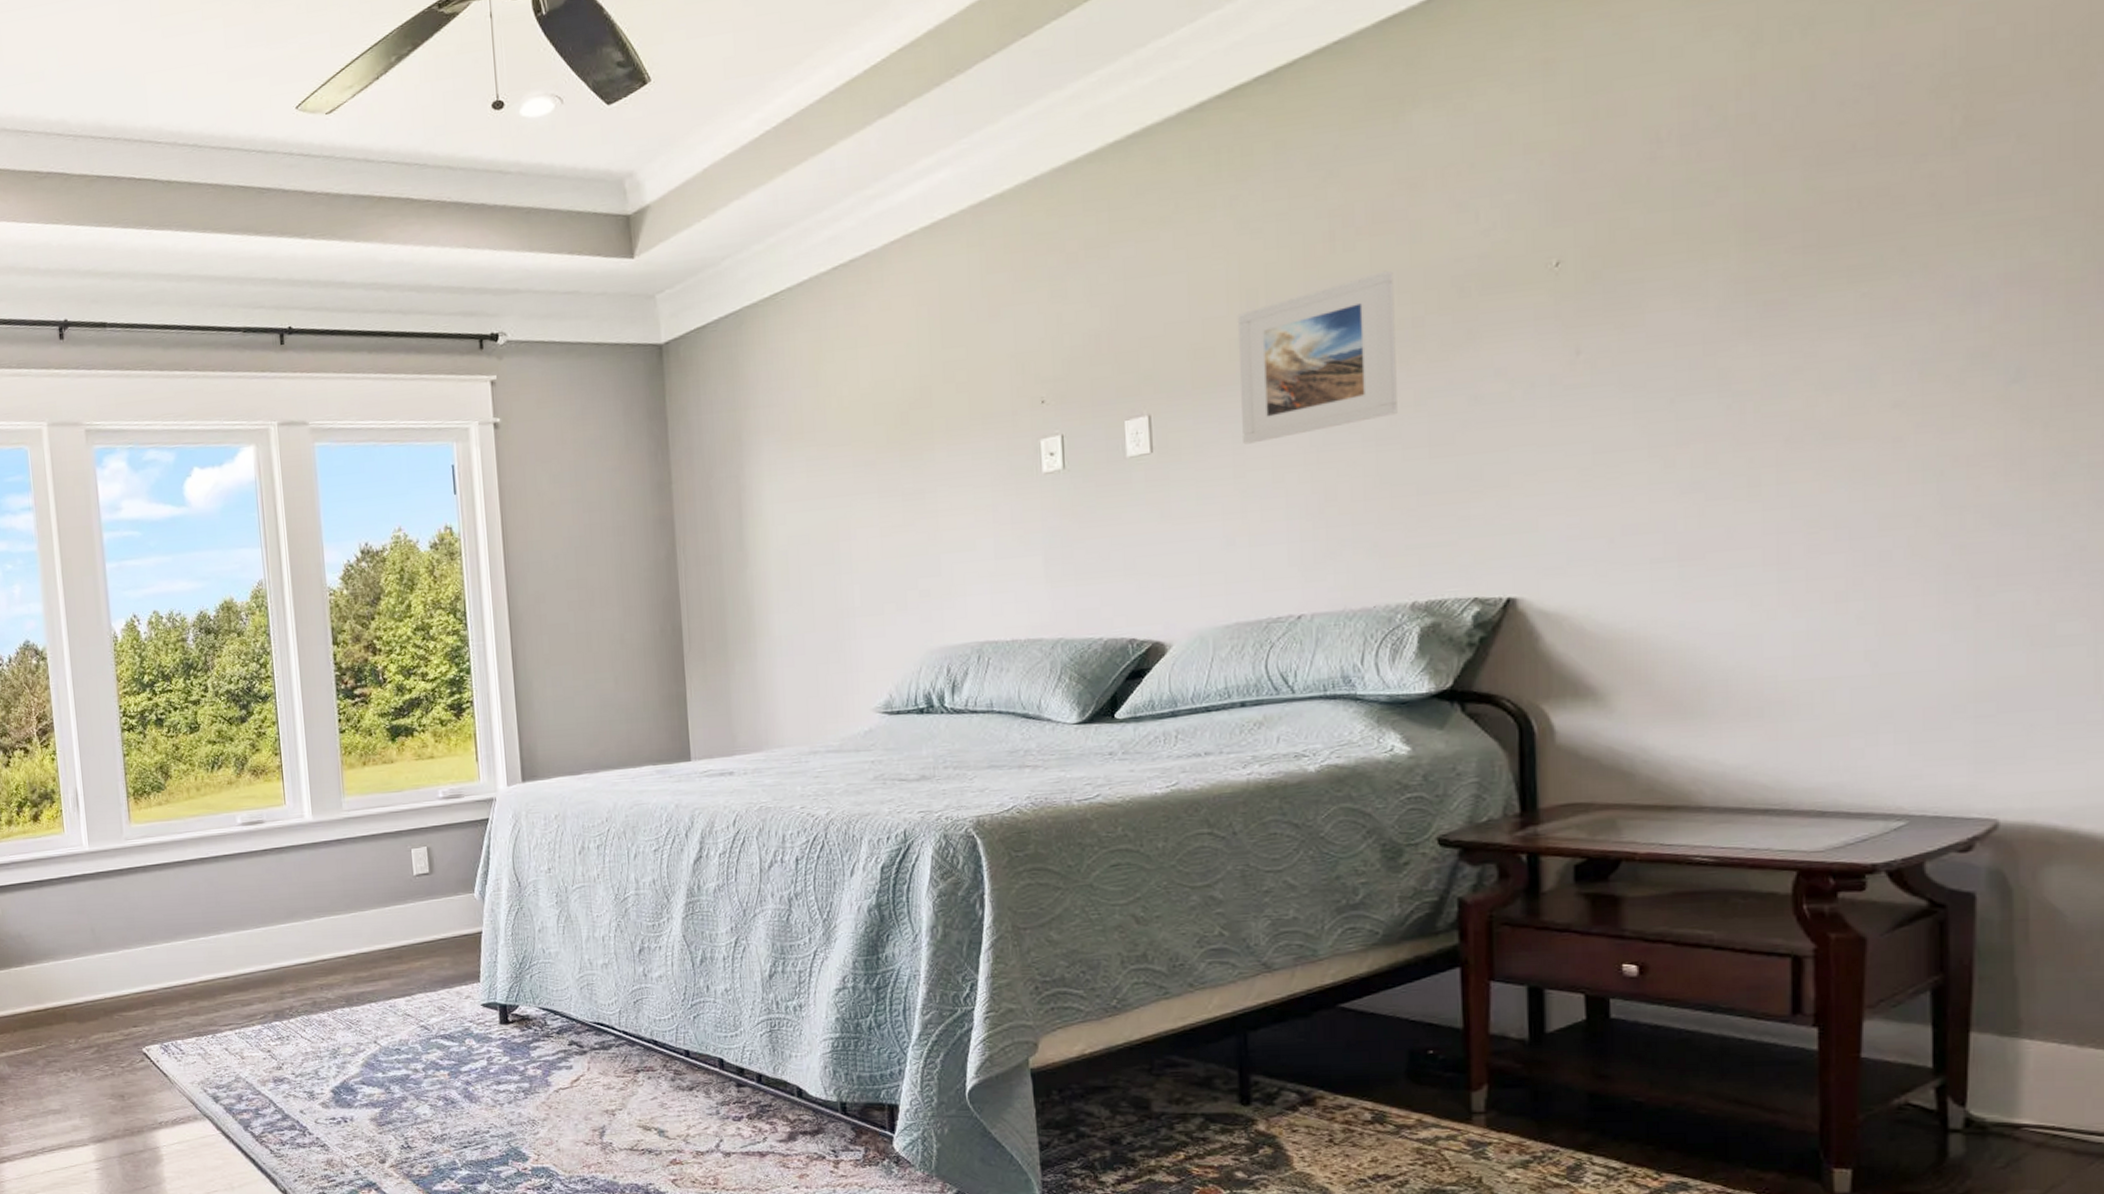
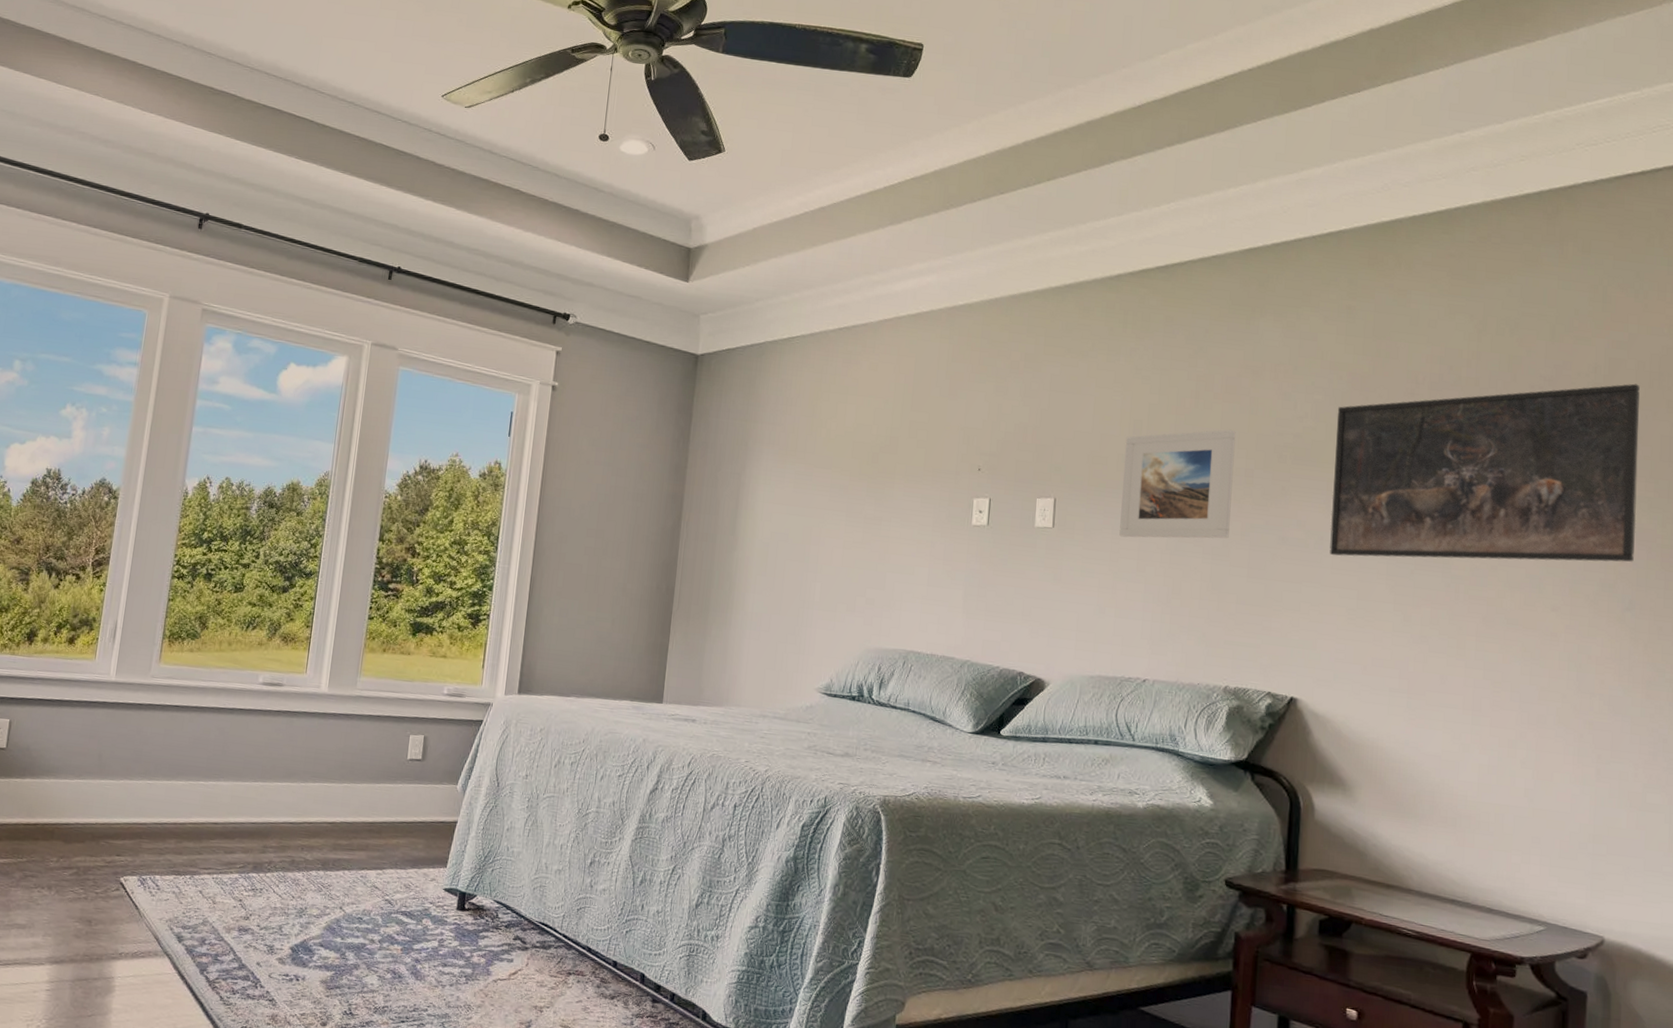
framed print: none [1540,58,2023,405] -> present [1329,383,1640,562]

